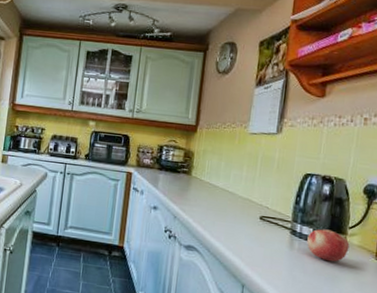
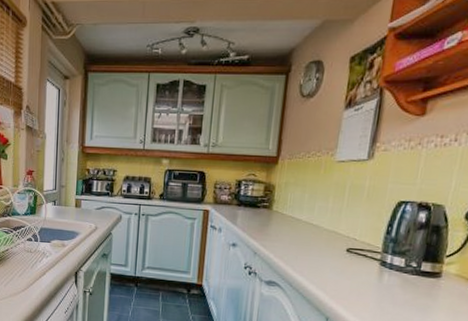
fruit: present [307,229,350,262] -> none [398,258,446,292]

